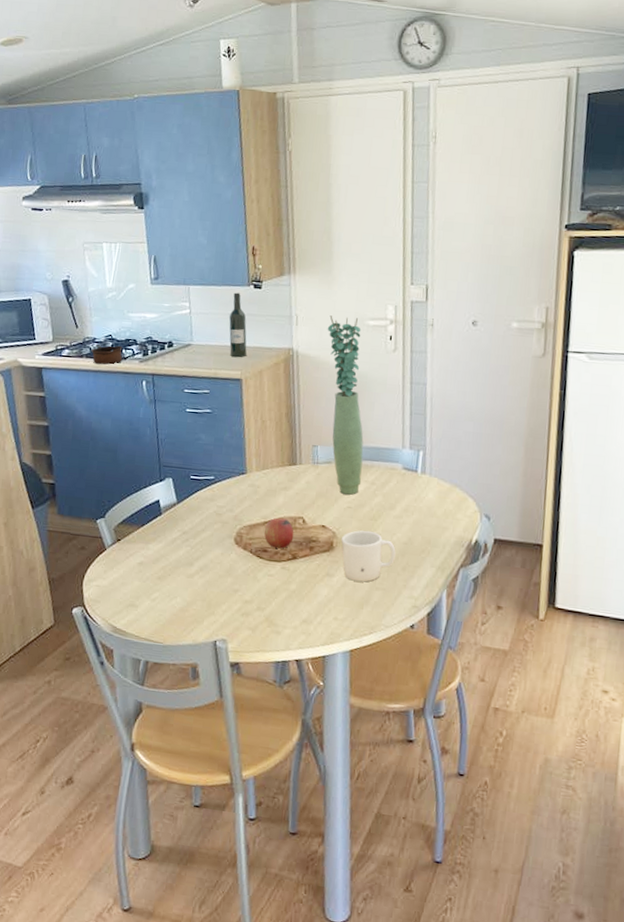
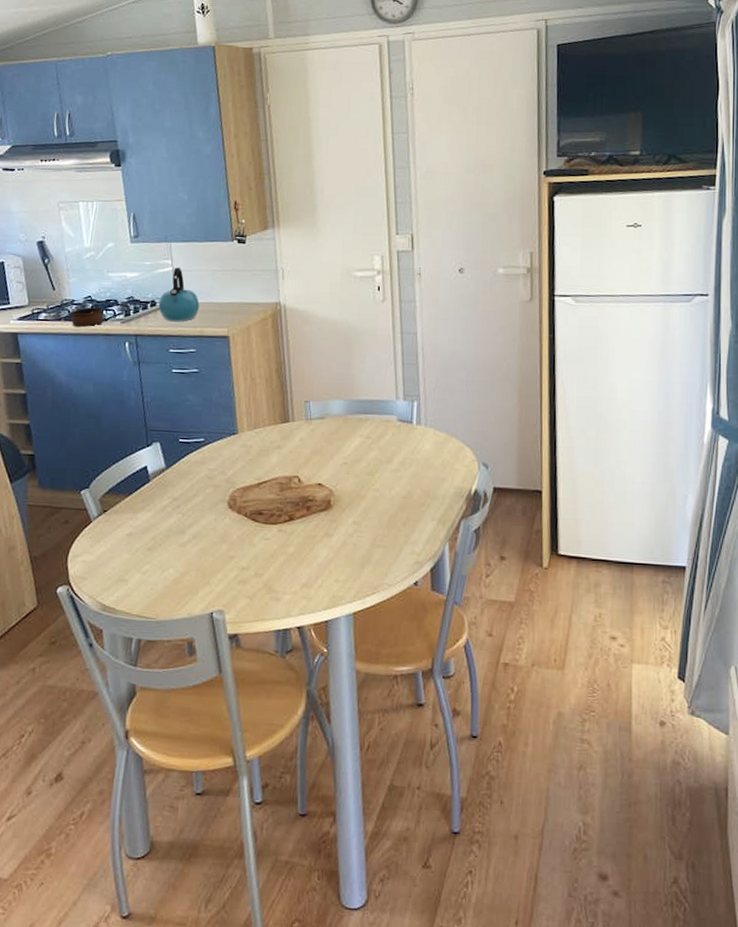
kettle: none [175,310,215,363] -> present [158,268,200,322]
wine bottle: present [228,292,247,358] -> none [213,248,234,315]
fruit: present [264,517,294,549] -> none [258,478,290,510]
vase: present [327,315,364,495] -> none [314,268,357,450]
mug: present [341,530,396,582] -> none [338,486,395,540]

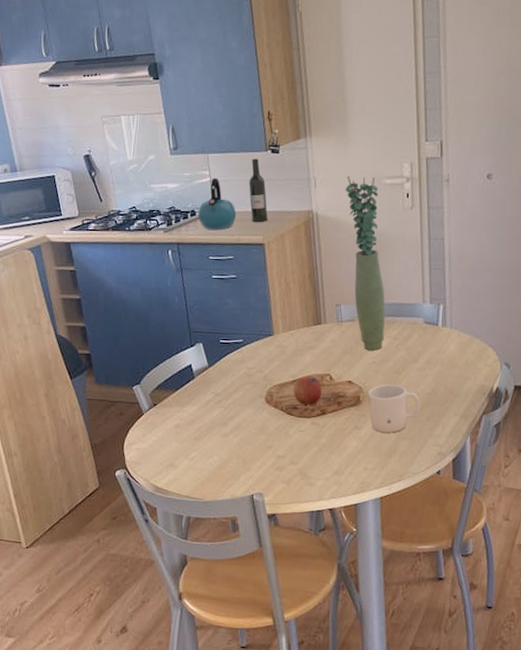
cooking pot: present [69,306,103,328] -> none [116,217,147,237]
wine bottle: none [213,248,234,315] -> present [248,158,269,223]
fruit: none [258,478,290,510] -> present [293,376,322,405]
vase: none [314,268,357,450] -> present [345,176,386,350]
mug: none [338,486,395,540] -> present [367,383,420,433]

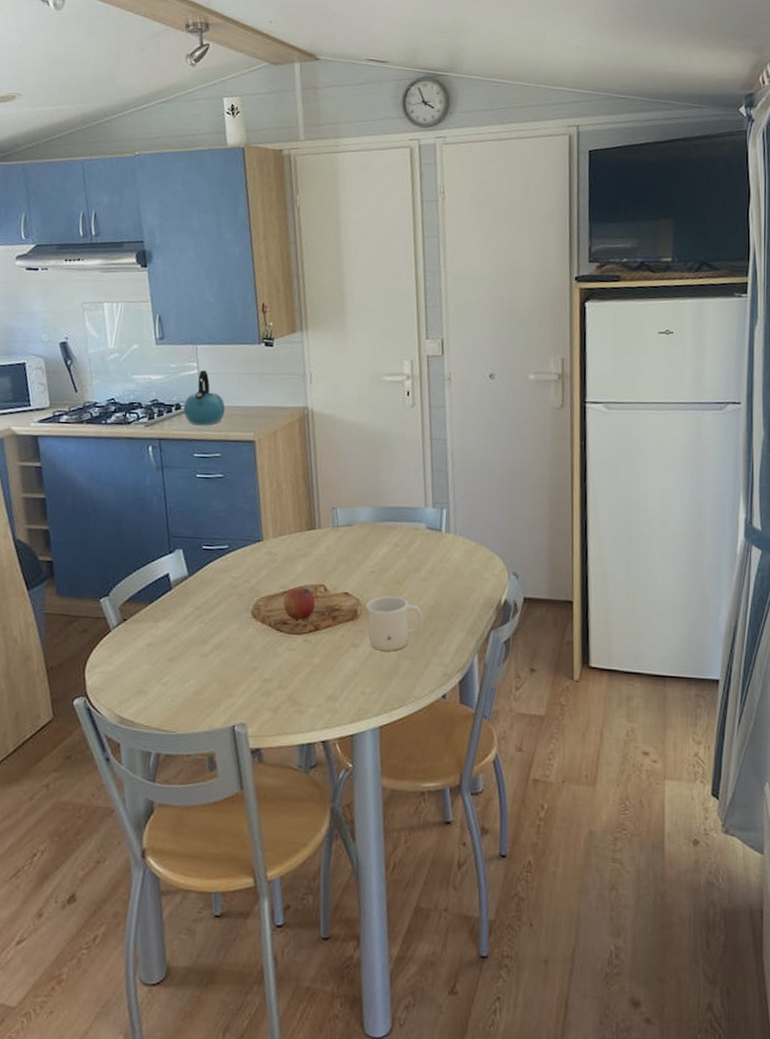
wine bottle: present [248,158,269,223] -> none [239,351,260,419]
vase: present [345,176,386,350] -> none [342,372,385,558]

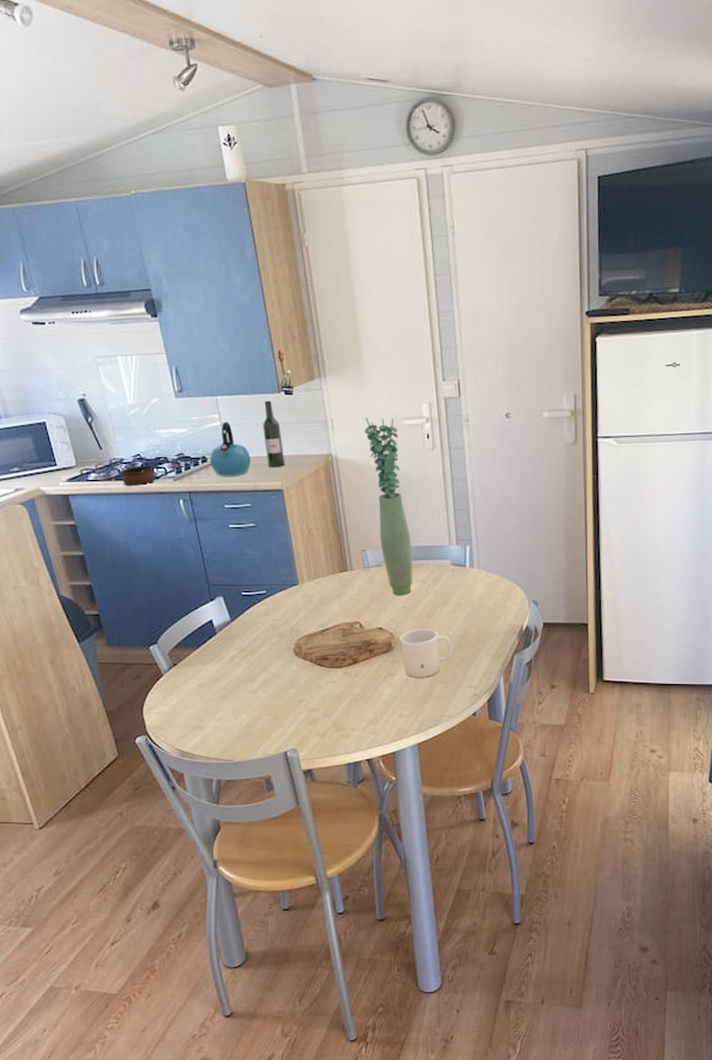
cooking pot: none [92,409,127,431] -> present [119,465,154,487]
wine bottle: none [239,351,260,419] -> present [262,400,286,468]
fruit: present [283,586,316,620] -> none [322,625,352,655]
vase: none [342,372,385,558] -> present [364,418,413,595]

